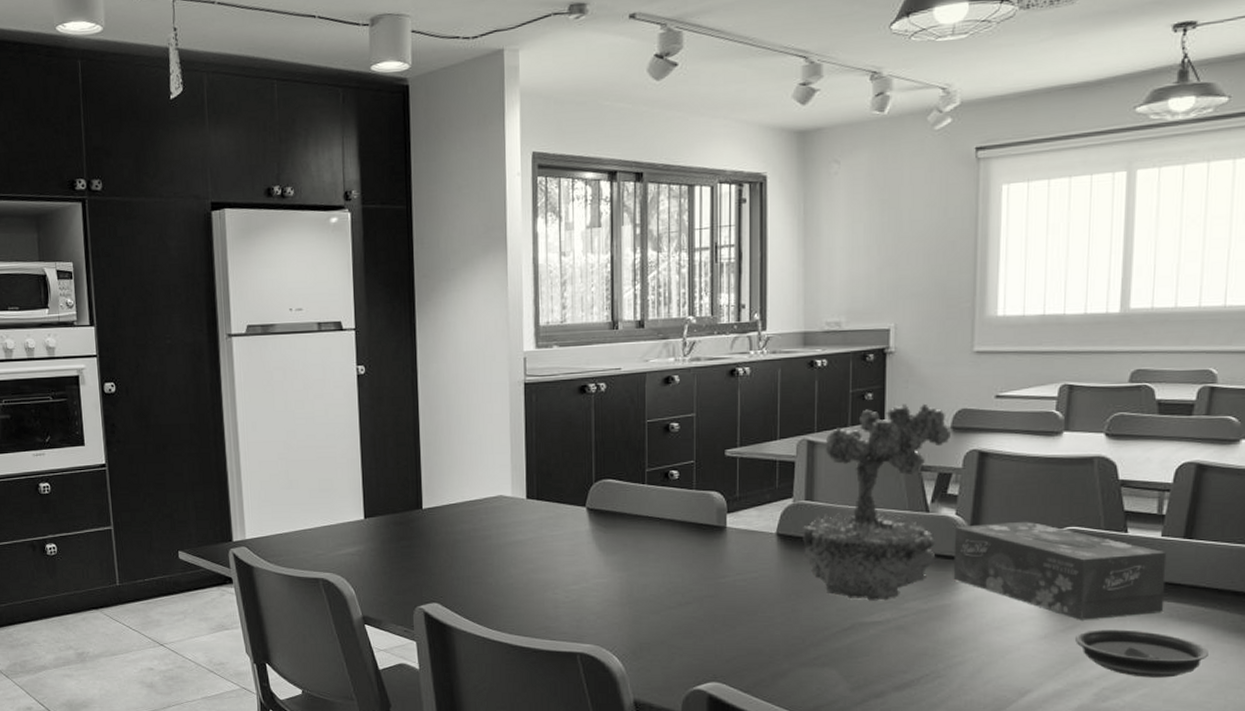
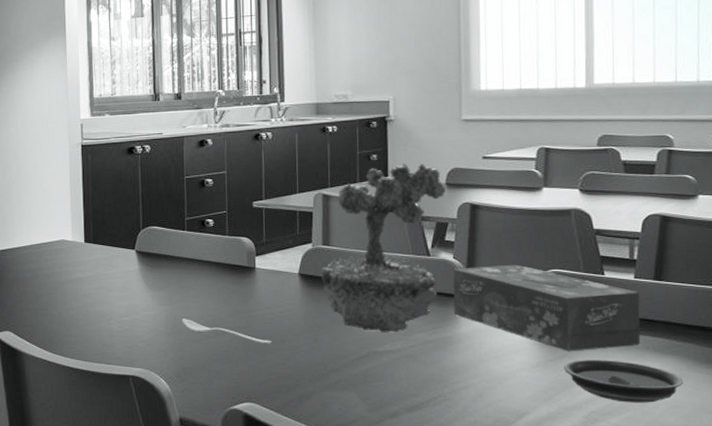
spoon: none [639,587,743,614] -> present [182,319,272,343]

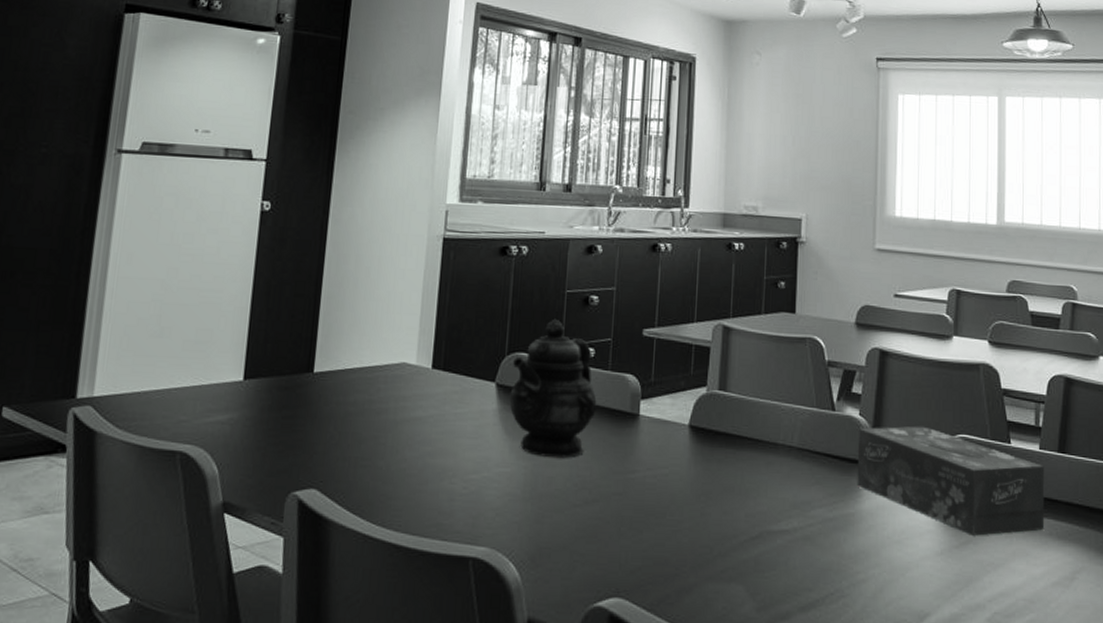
teapot: none [147,200,219,303] -> present [509,320,597,459]
spoon: present [182,319,272,343] -> none [544,479,651,516]
plant: present [321,163,445,333] -> none [714,295,855,507]
saucer: present [564,359,683,403] -> none [969,546,1084,602]

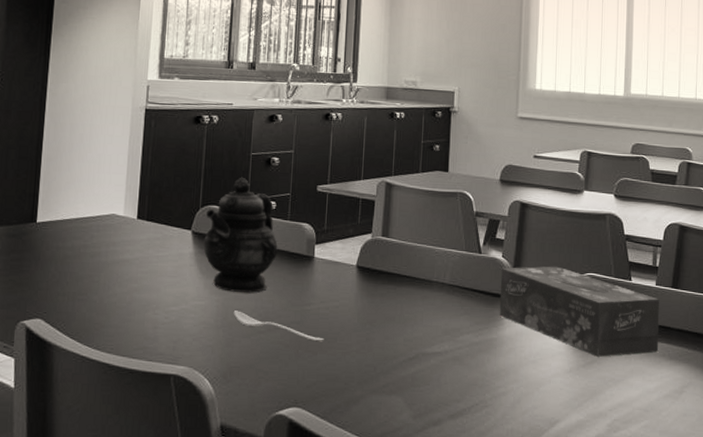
spoon: none [544,479,651,516] -> present [233,310,324,341]

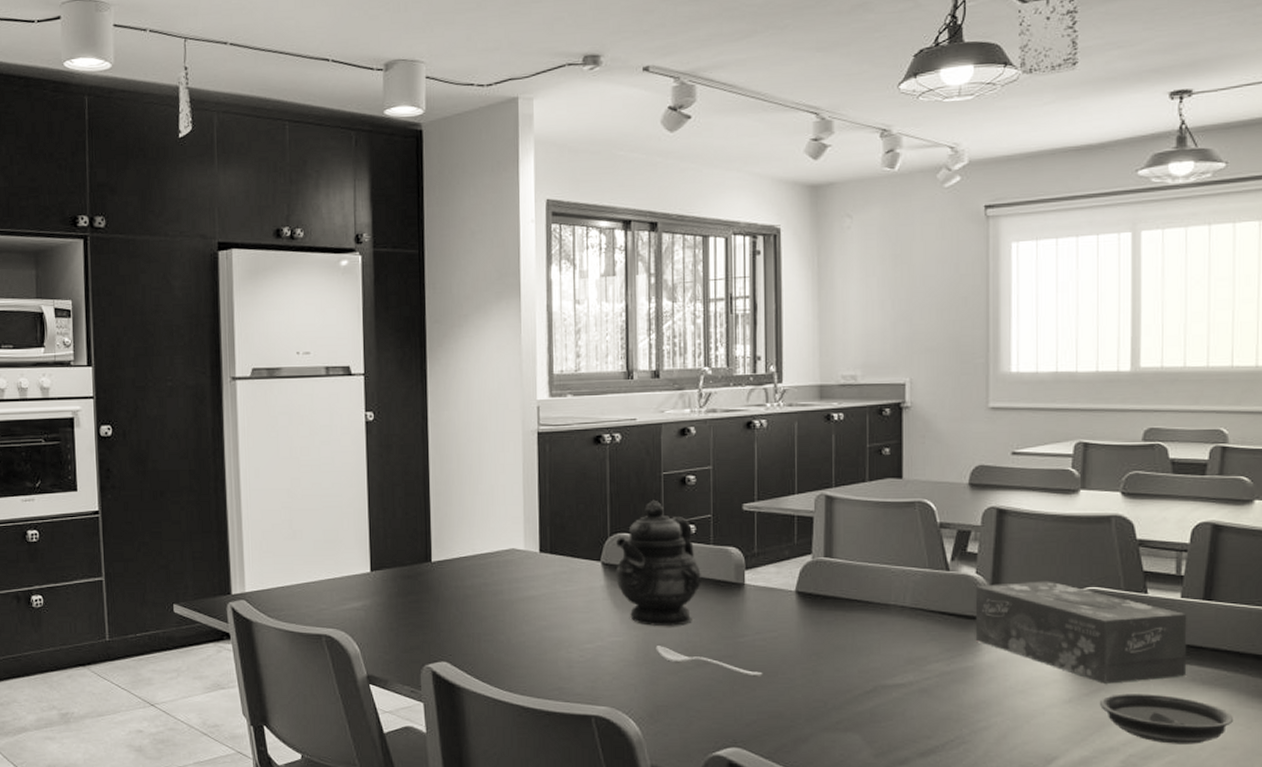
saucer: none [593,366,692,411] -> present [1100,694,1233,744]

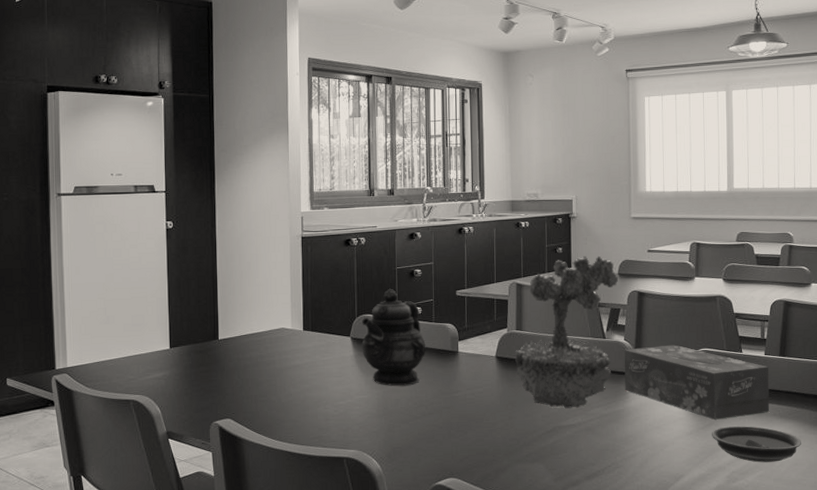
spoon: present [656,646,763,675] -> none [392,401,472,422]
plant: none [823,459,968,662] -> present [515,255,618,409]

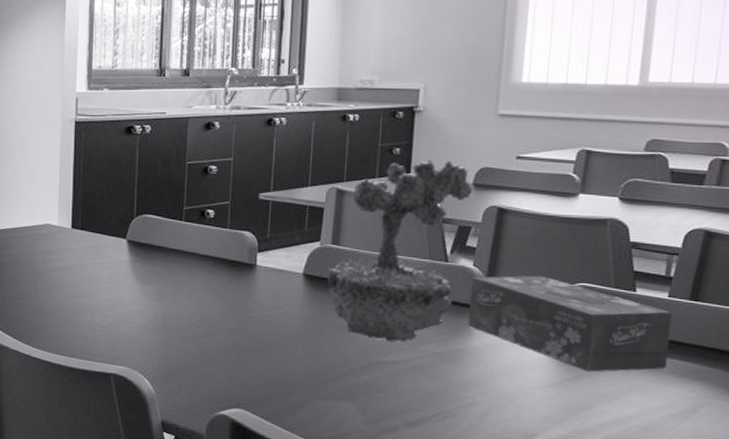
teapot: present [362,289,426,386] -> none [139,187,217,300]
saucer: present [712,426,801,463] -> none [581,381,708,431]

